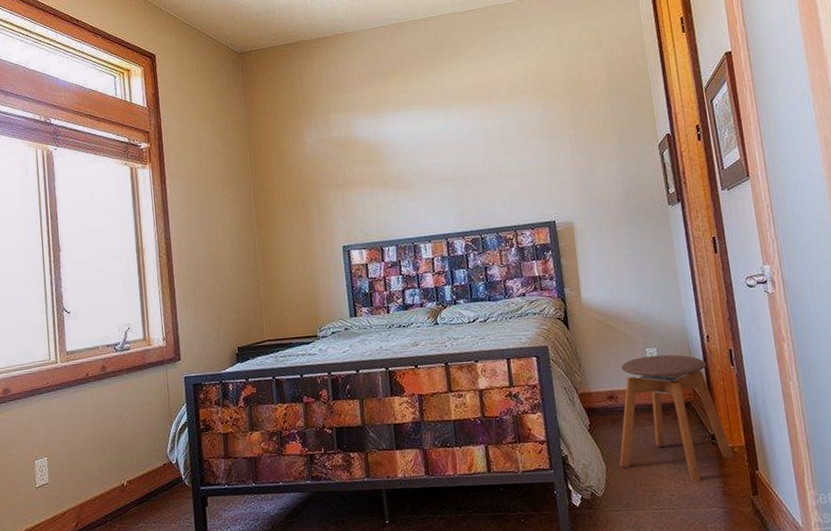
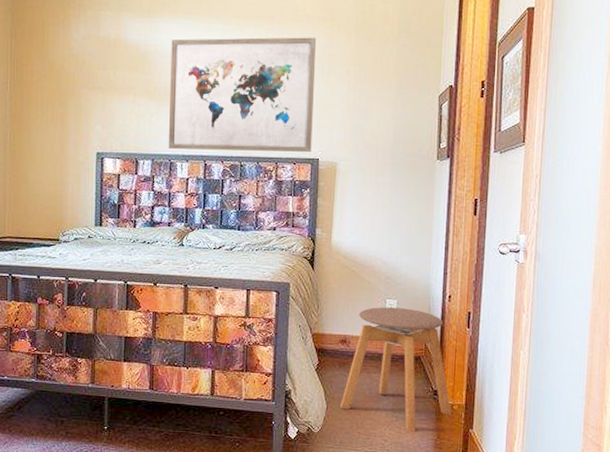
wall art: none [399,109,547,232] -> present [168,37,317,152]

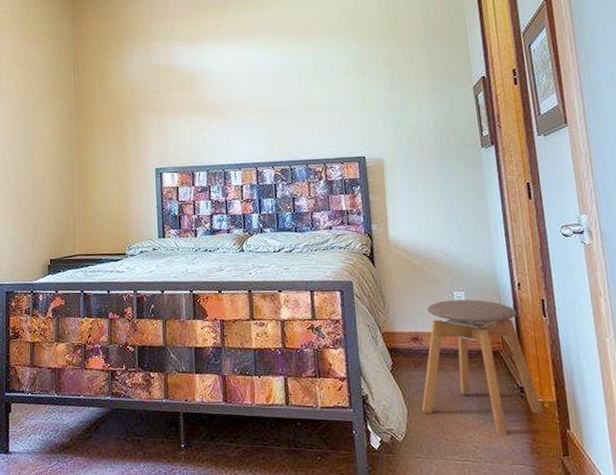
wall art: present [168,37,317,152] -> none [215,46,357,159]

